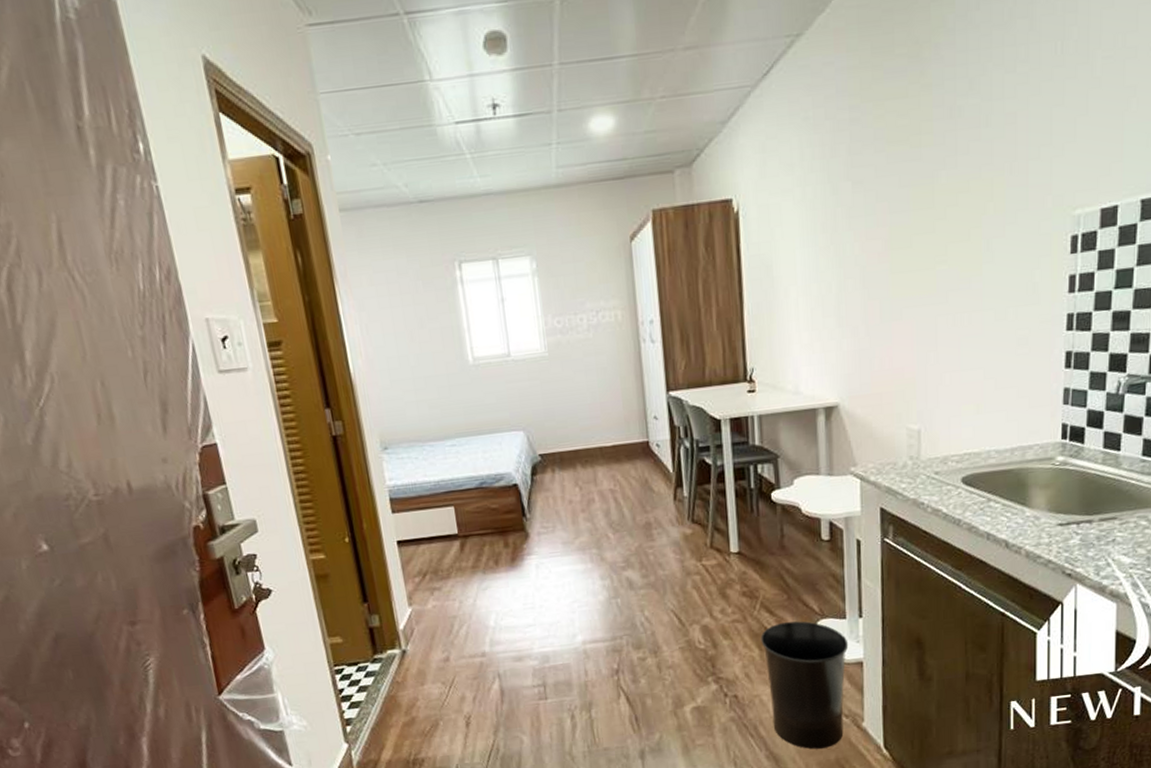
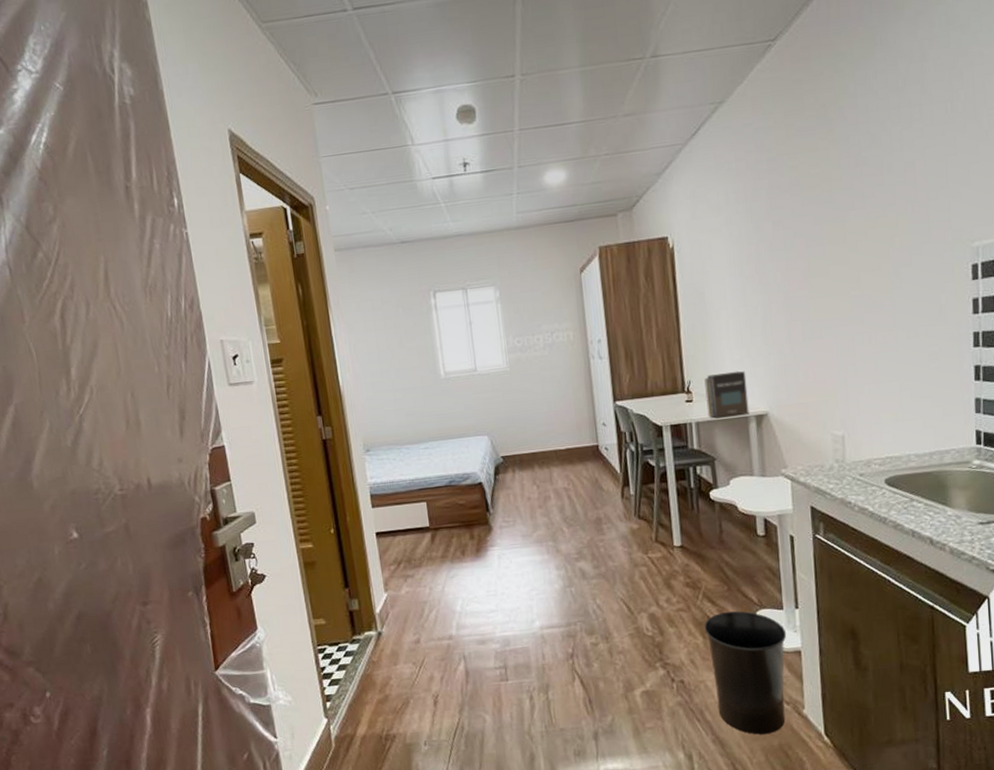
books: none [769,356,818,411] -> present [704,371,750,419]

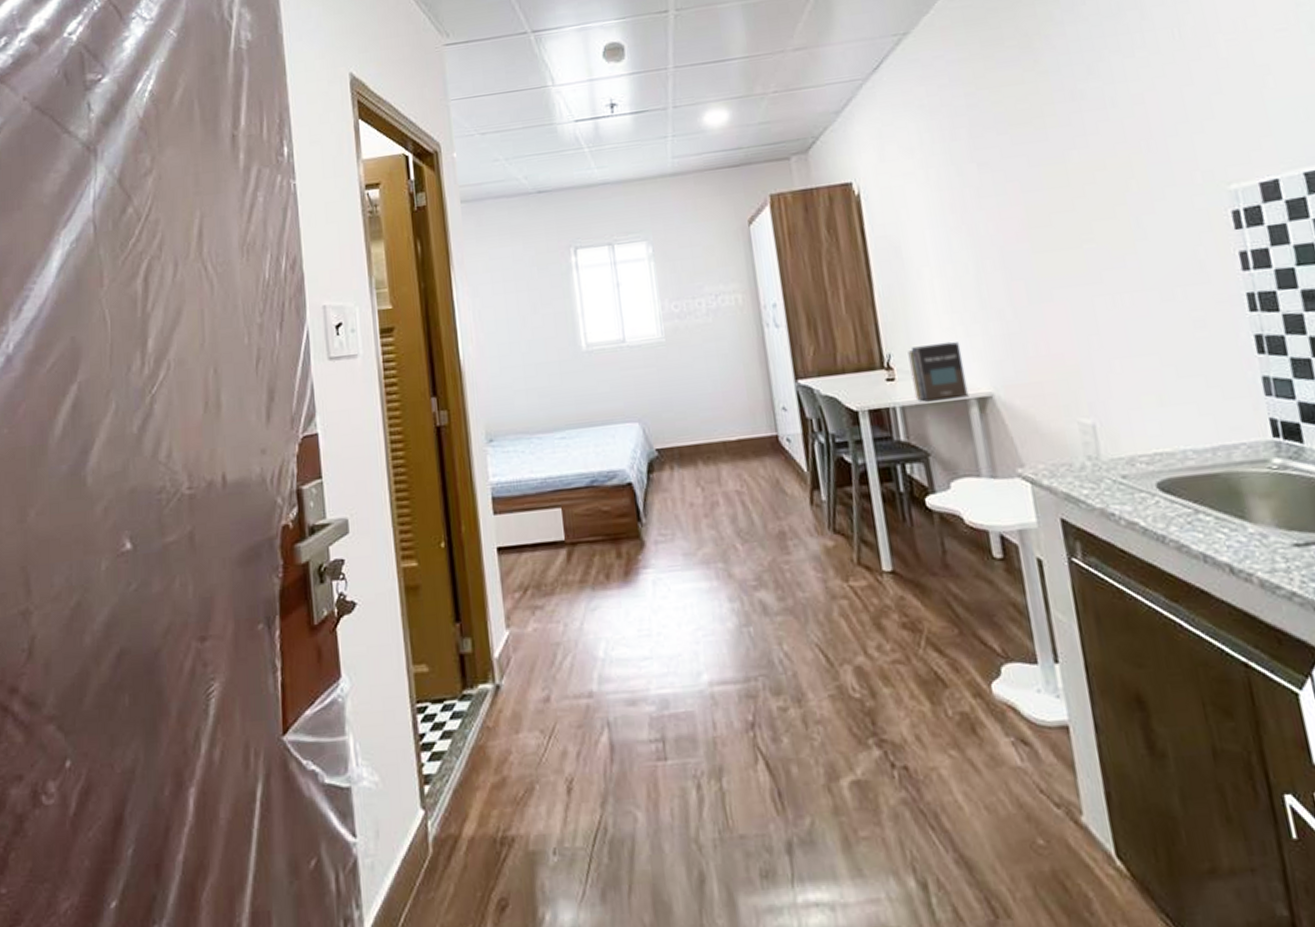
waste bin: present [704,611,787,735] -> none [930,665,1057,854]

